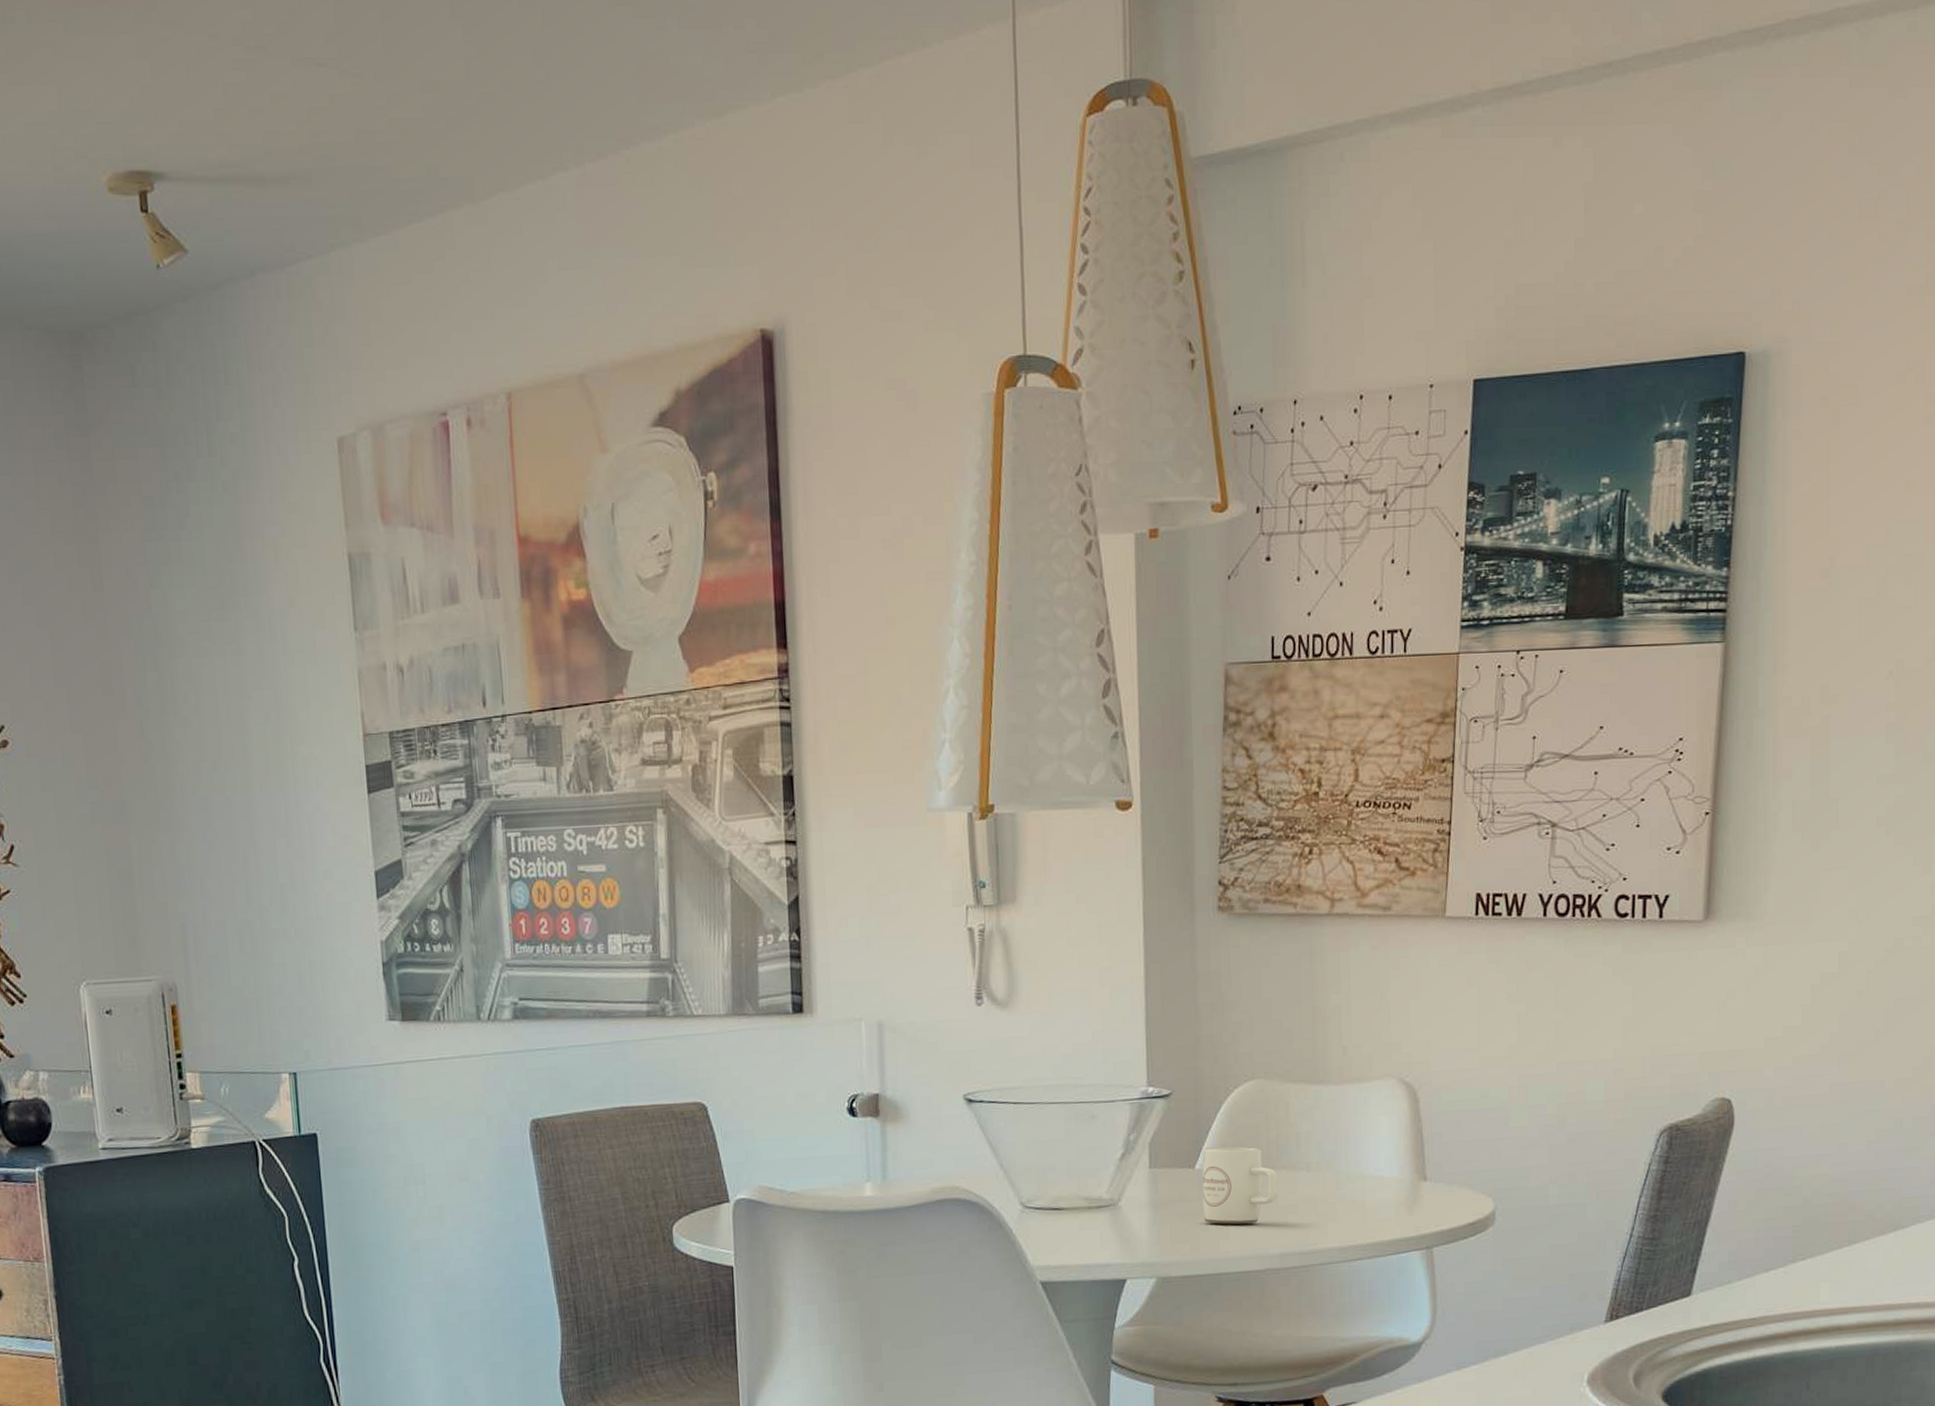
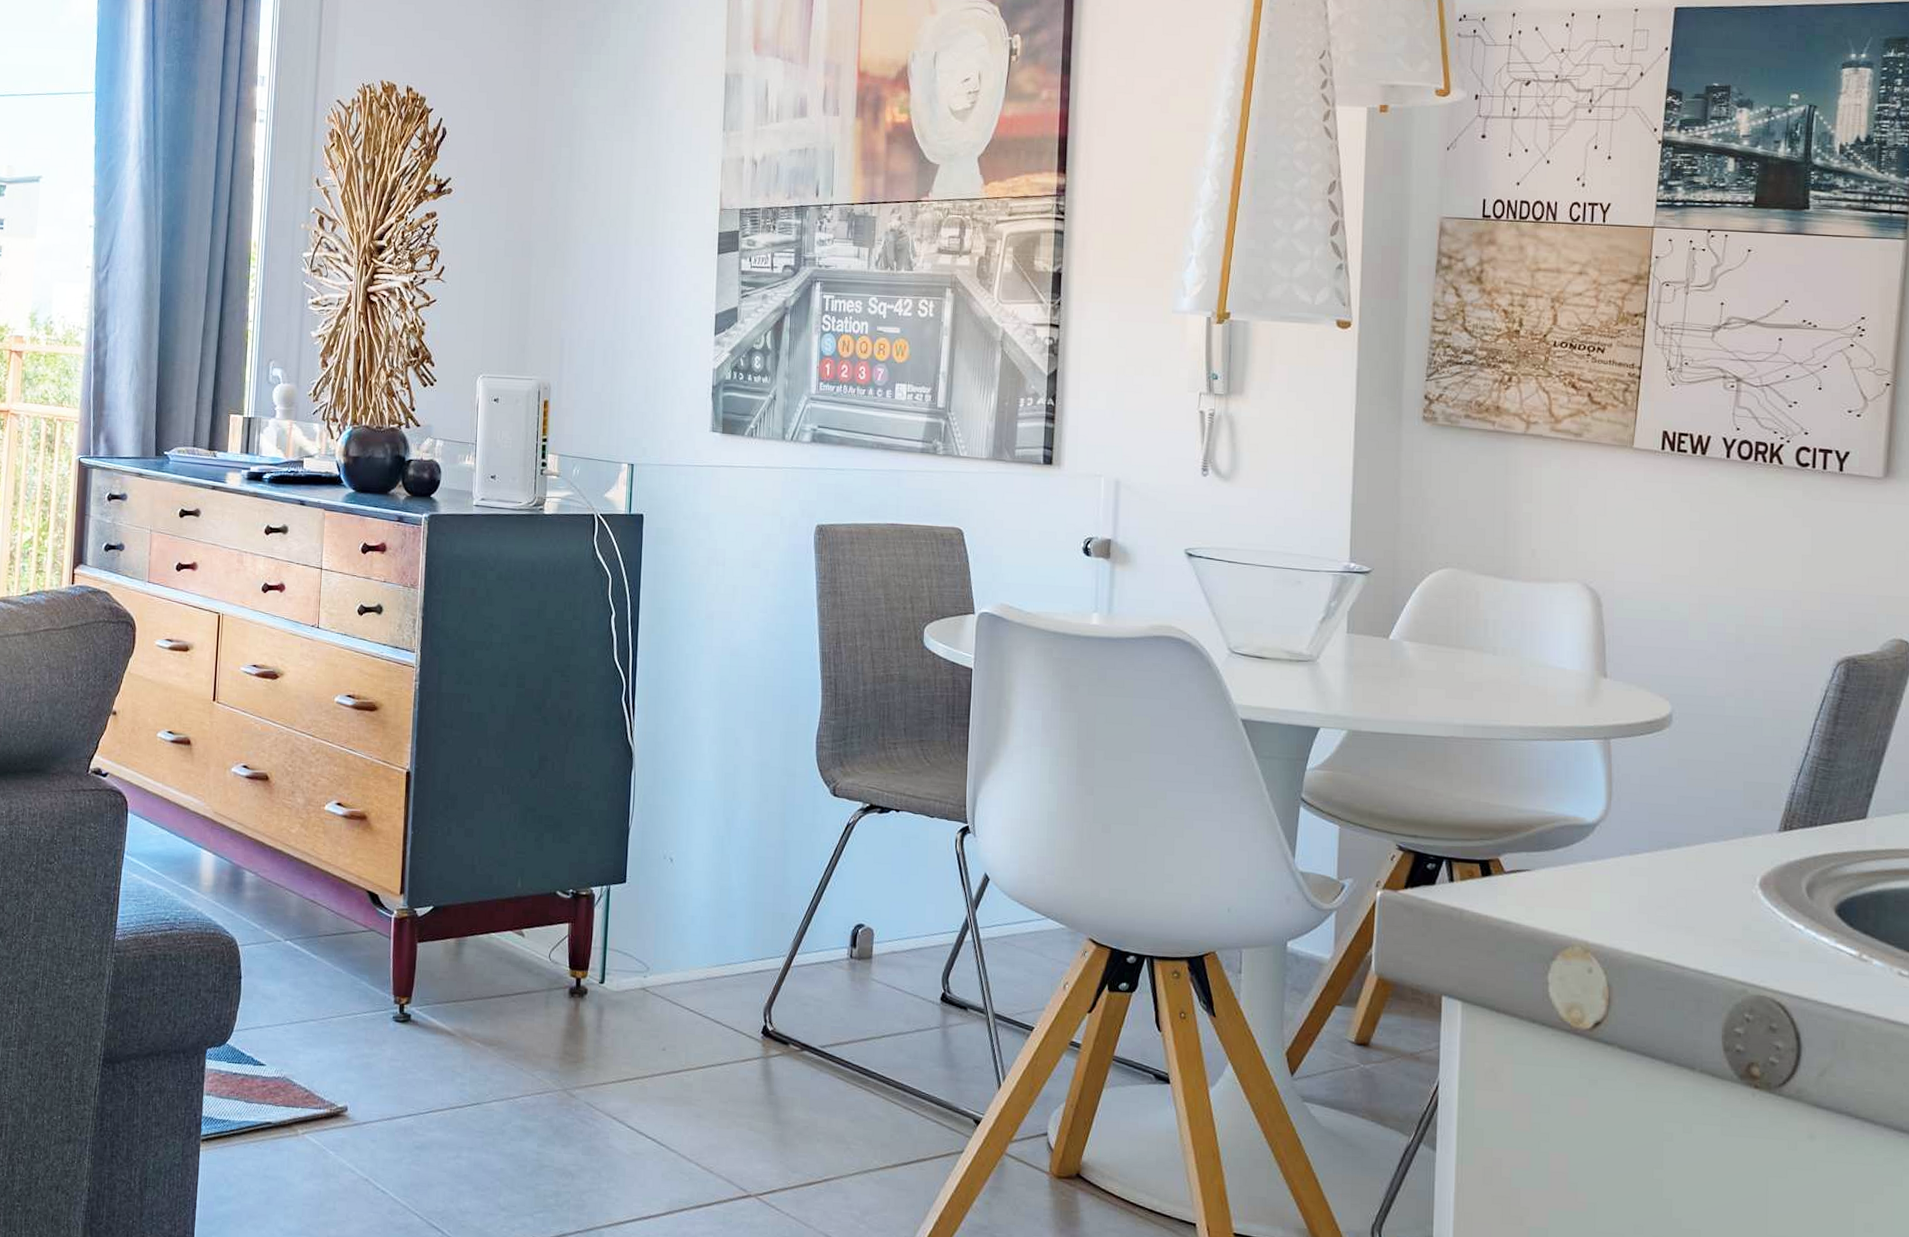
mug: present [1201,1147,1278,1225] -> none [1394,622,1466,694]

